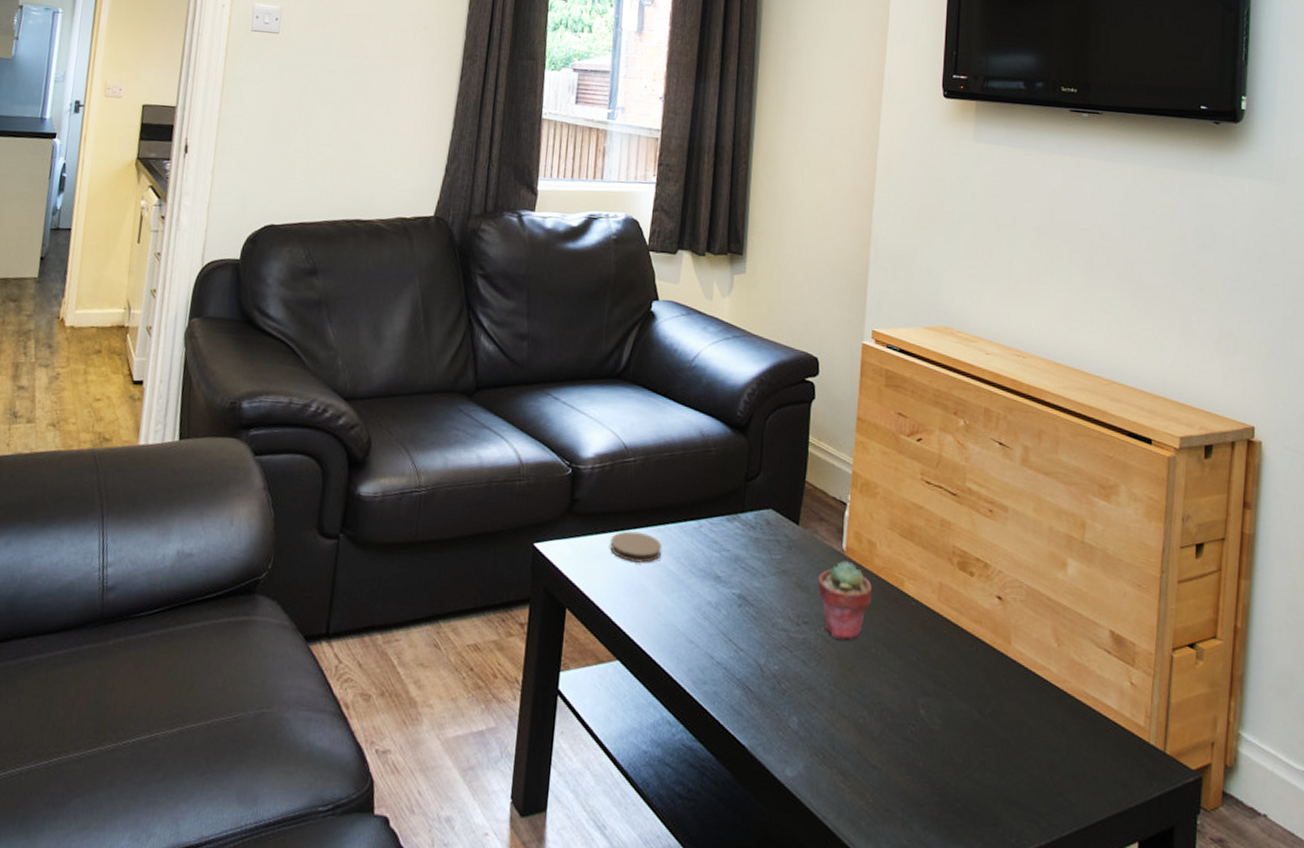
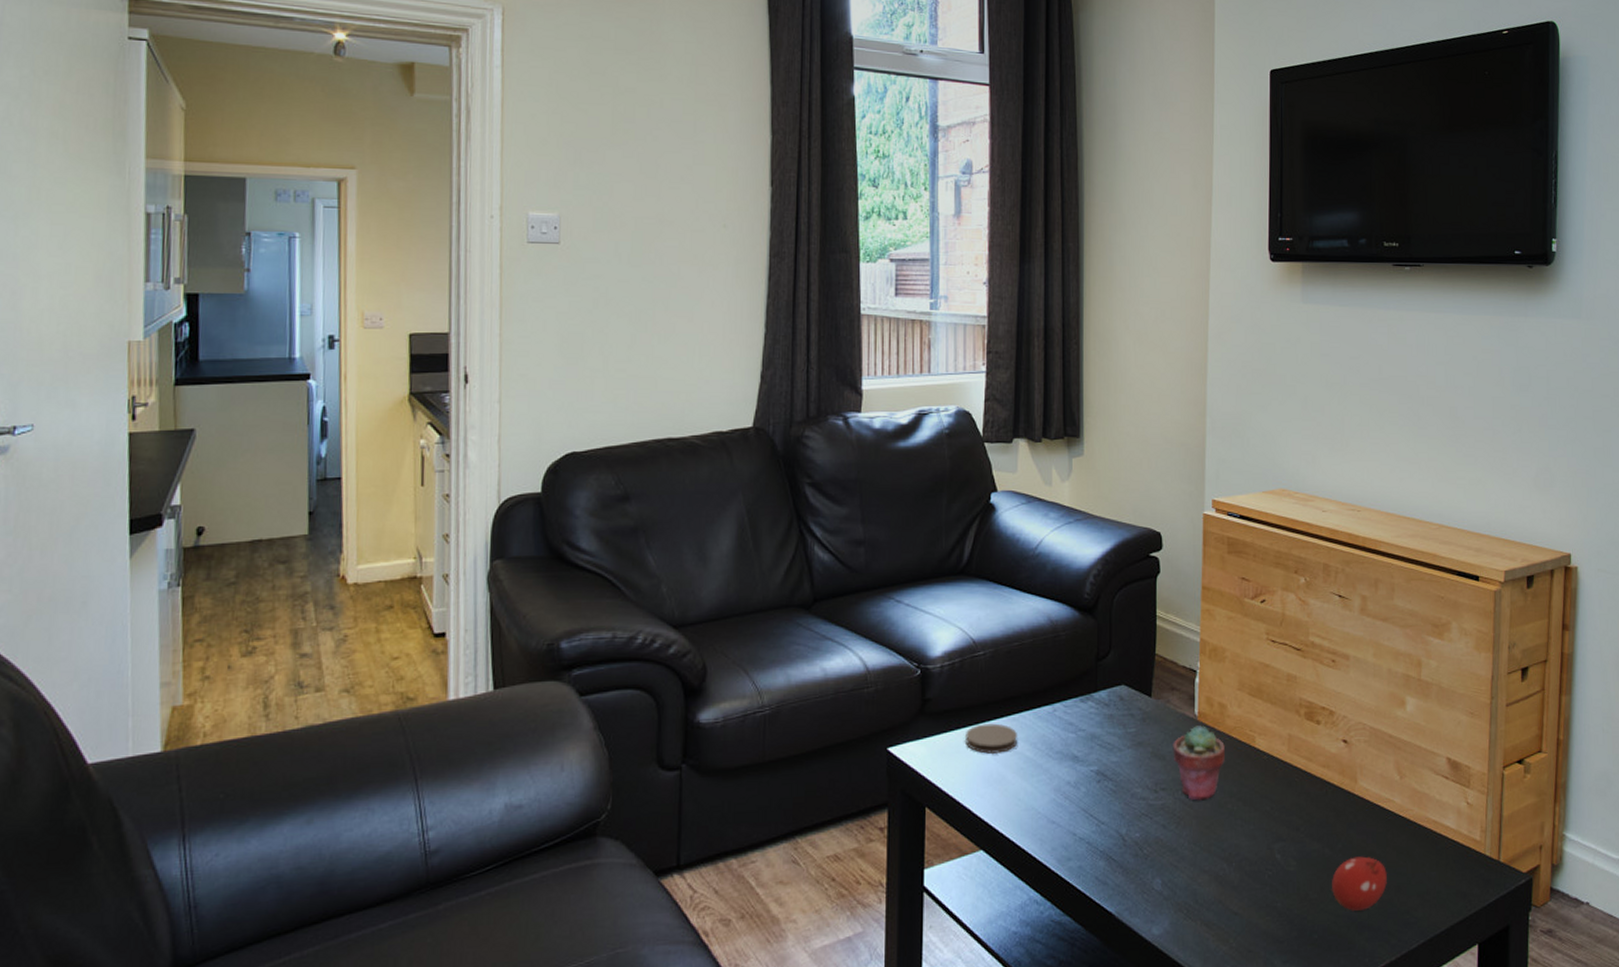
fruit: none [978,724,1039,784] -> present [1332,856,1387,911]

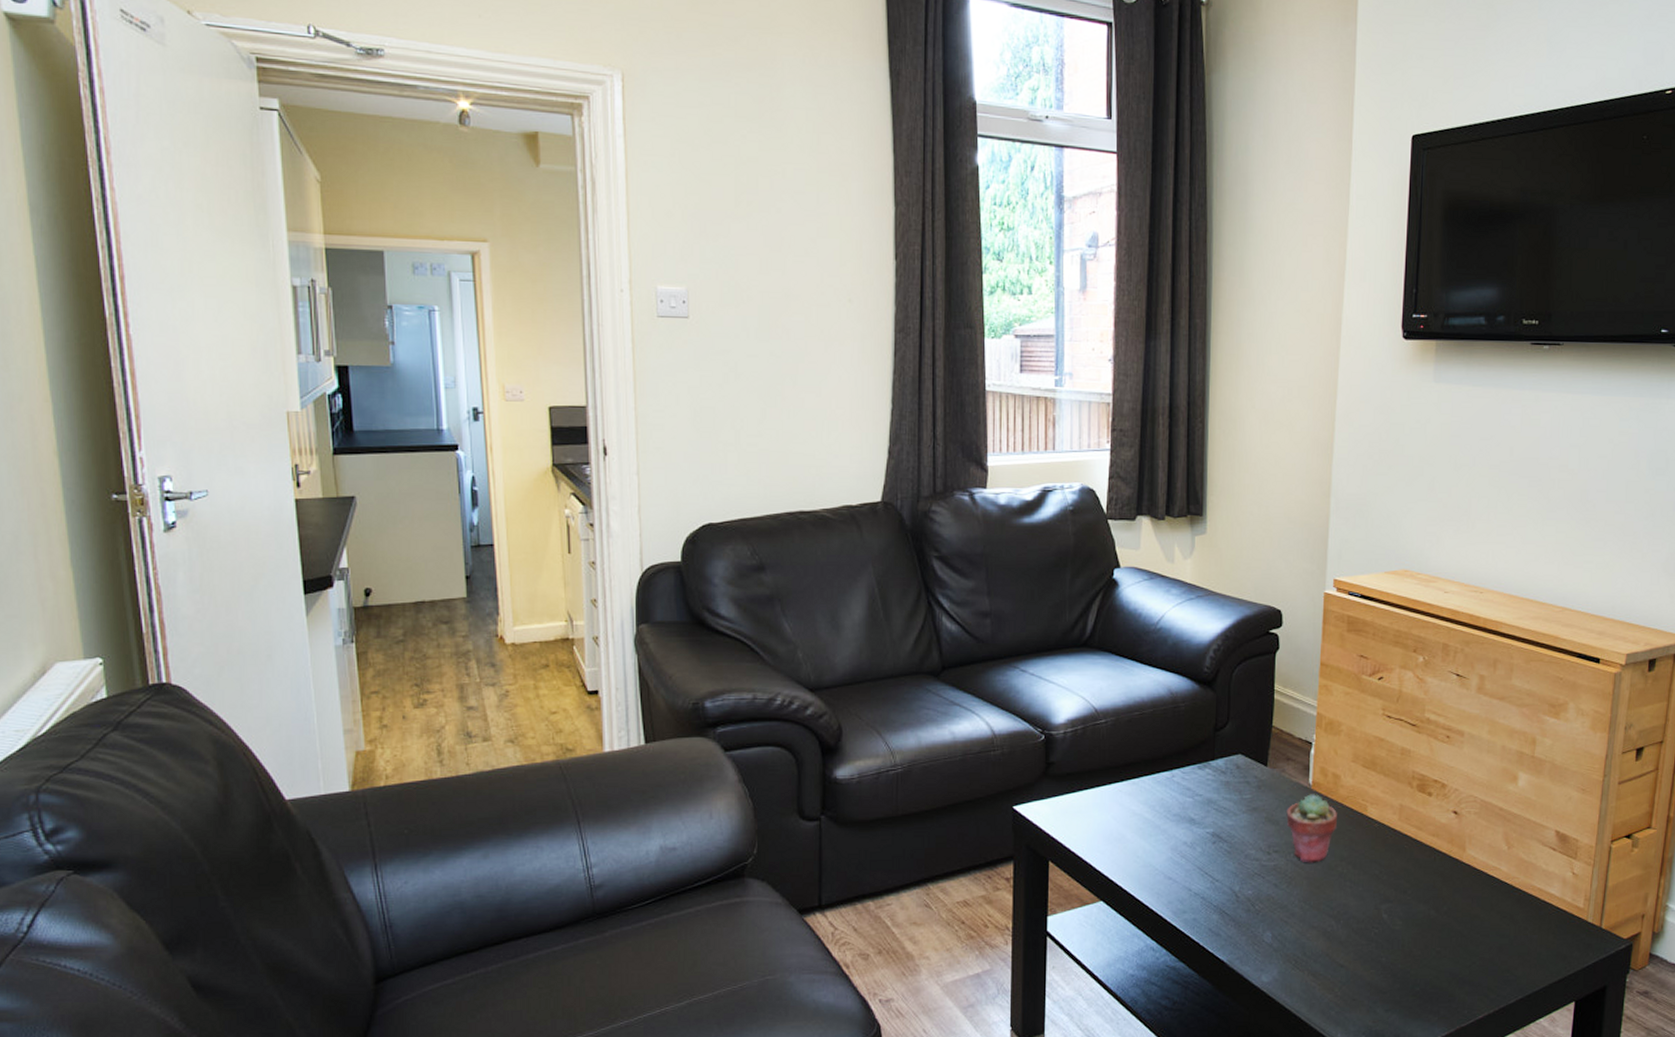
coaster: present [964,723,1017,755] -> none [1086,786,1137,815]
fruit: present [1332,856,1387,911] -> none [1435,918,1490,967]

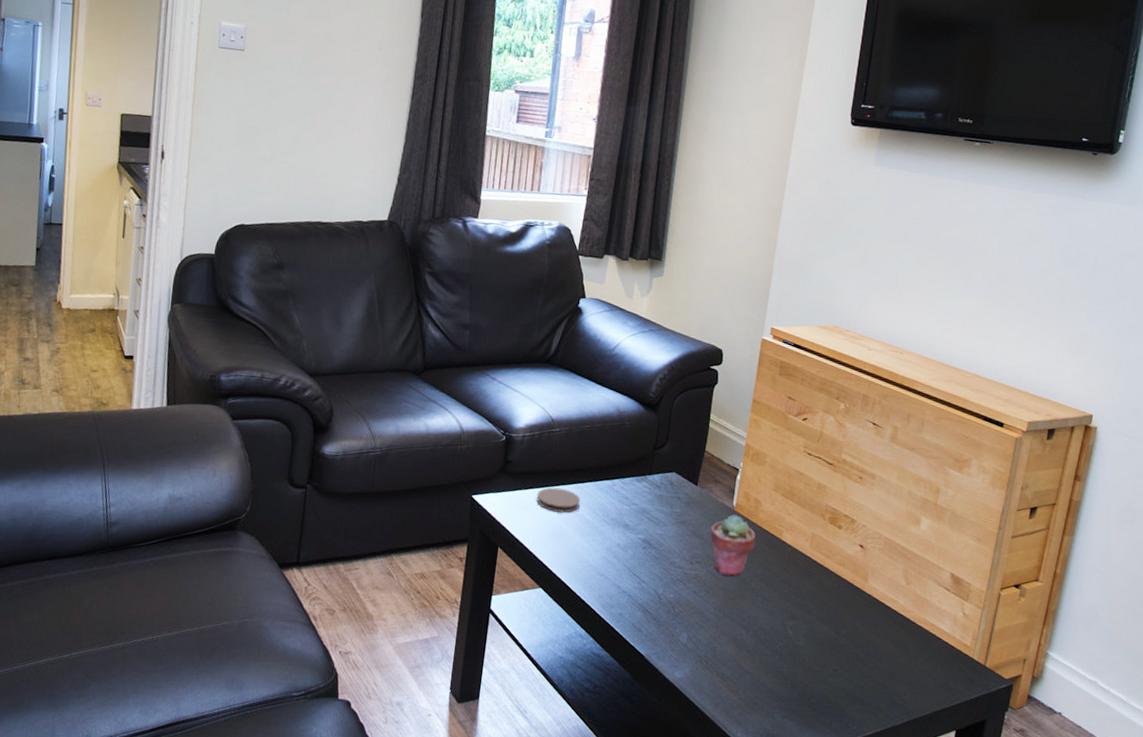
coaster: none [1086,786,1137,815] -> present [536,487,580,513]

